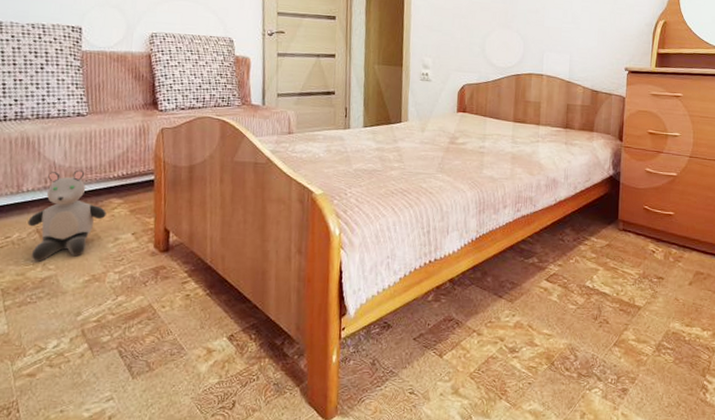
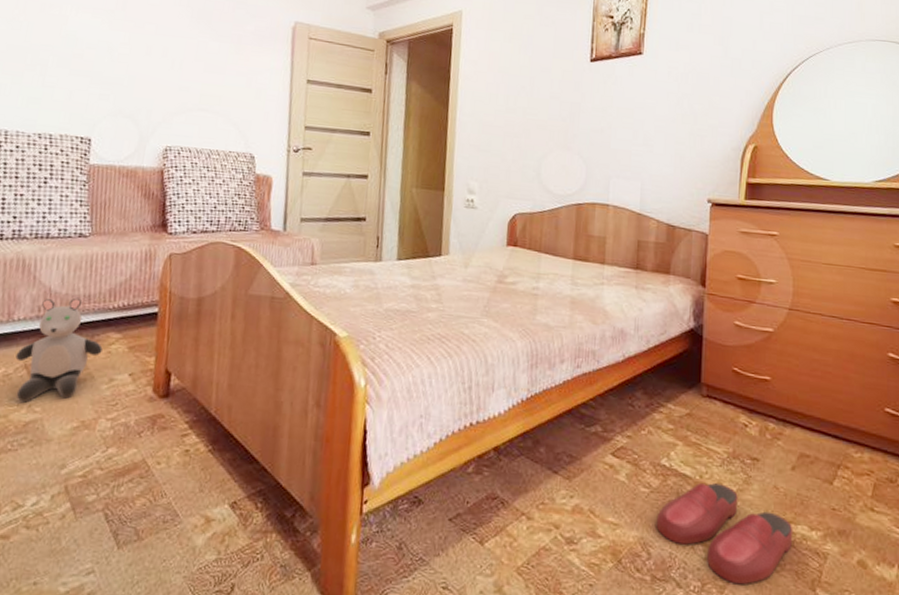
slippers: none [581,298,689,376] -> present [656,483,793,585]

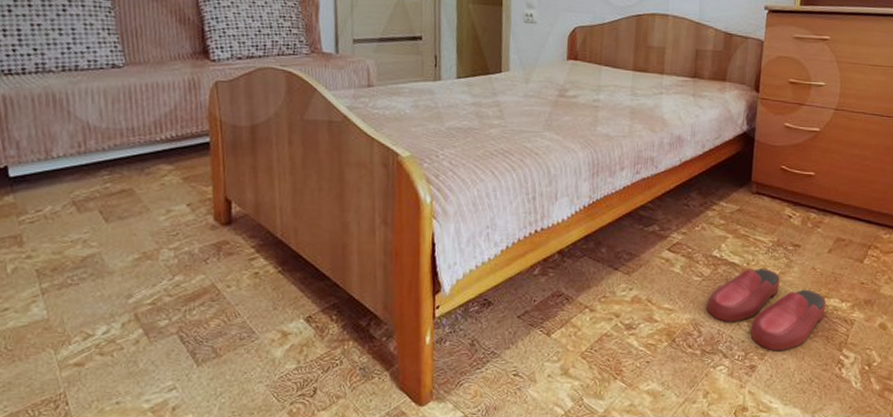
stuffed animal: present [15,297,103,402] -> none [61,131,155,238]

